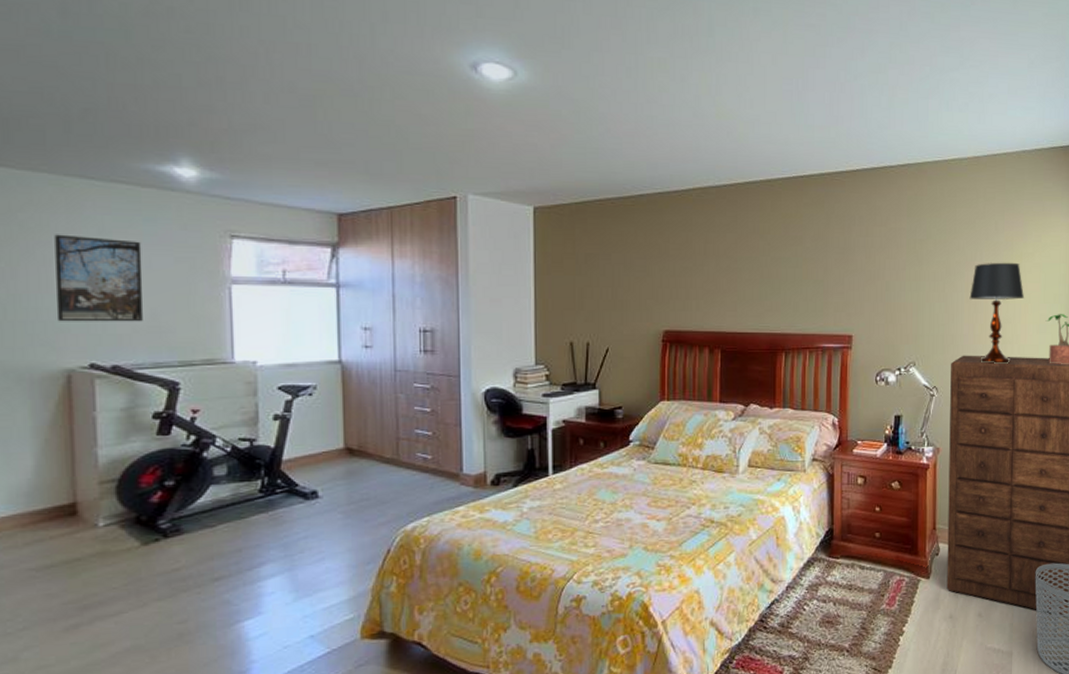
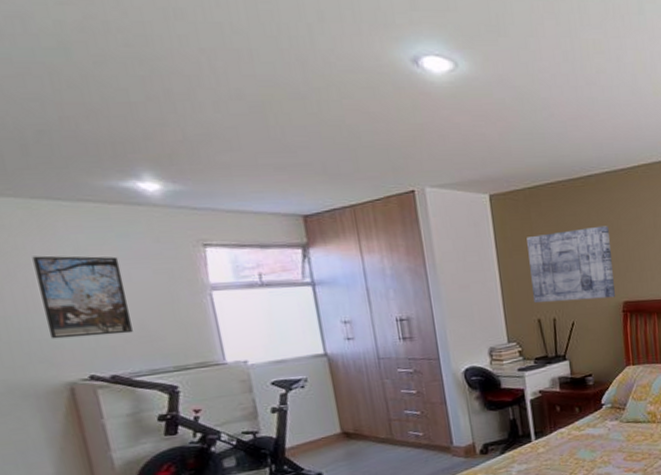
wall art: none [568,248,657,325] -> present [526,226,615,303]

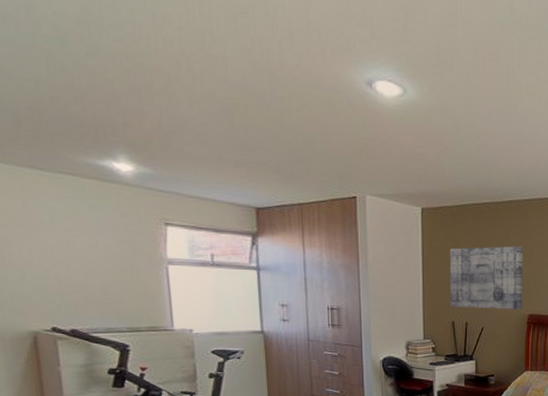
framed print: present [32,255,133,339] -> none [13,217,94,294]

